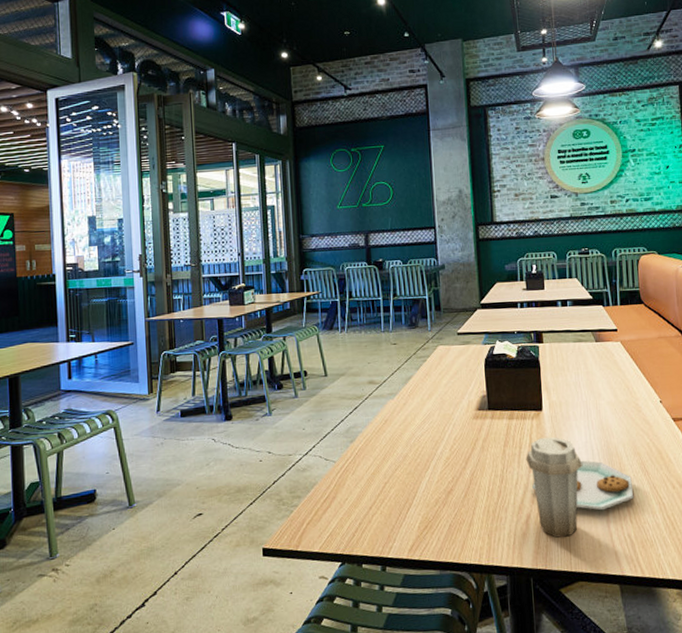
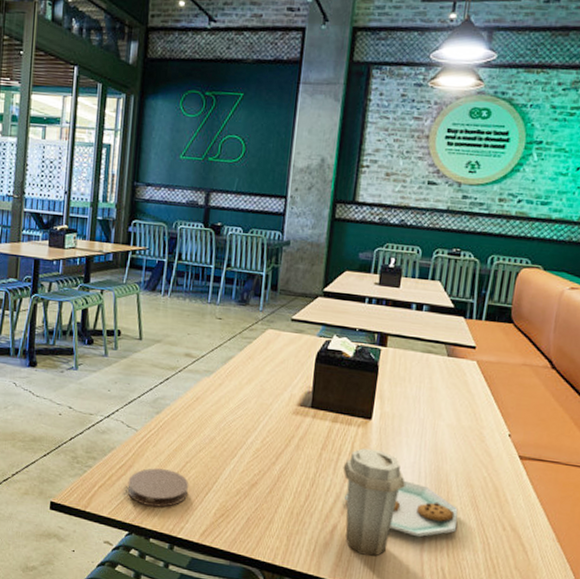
coaster: none [333,494,391,533] -> present [127,468,188,508]

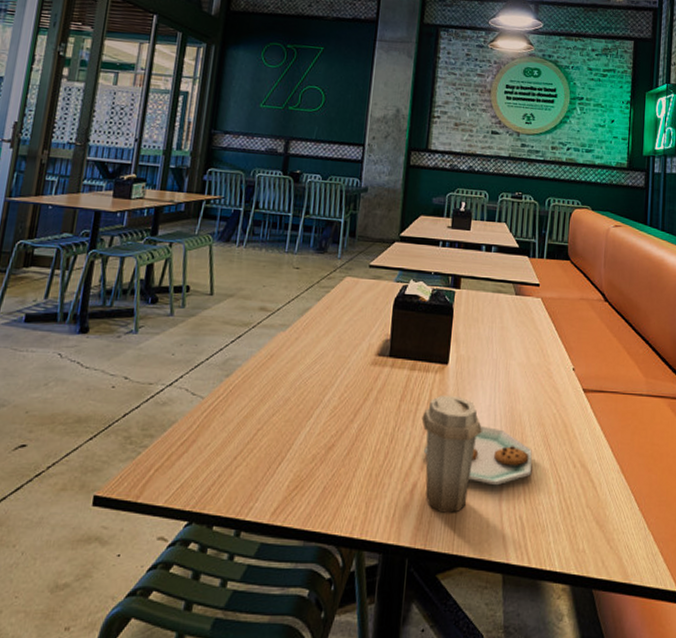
coaster: present [127,468,188,508] -> none [188,440,259,486]

